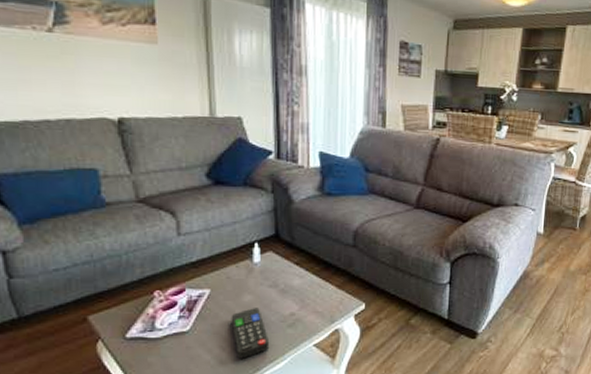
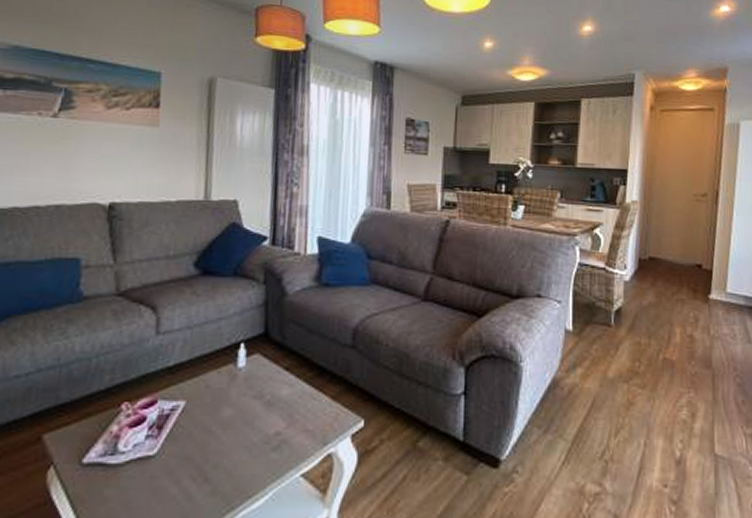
remote control: present [231,308,270,359] -> none [205,425,249,493]

